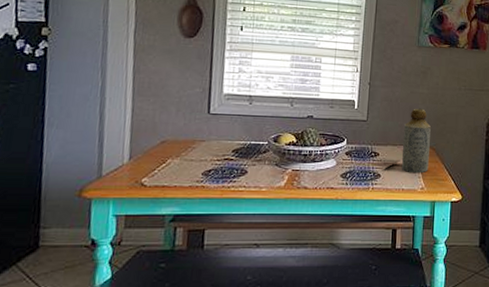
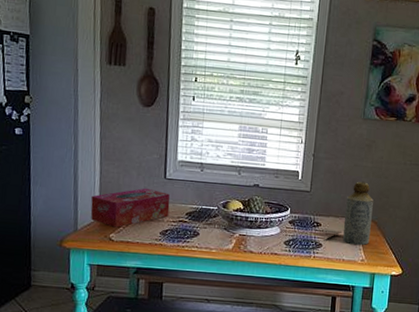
tissue box: none [119,124,214,171] -> present [90,187,170,228]

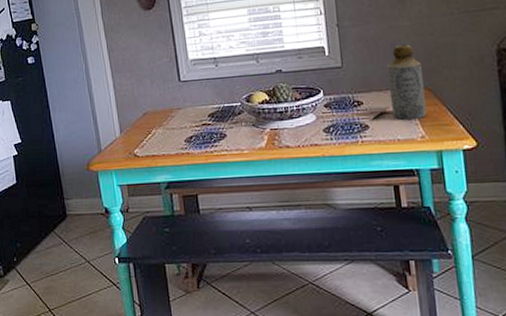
tissue box: present [90,187,170,228] -> none [110,95,191,142]

